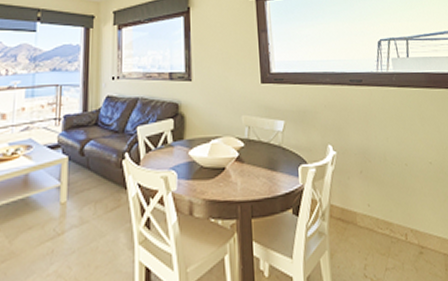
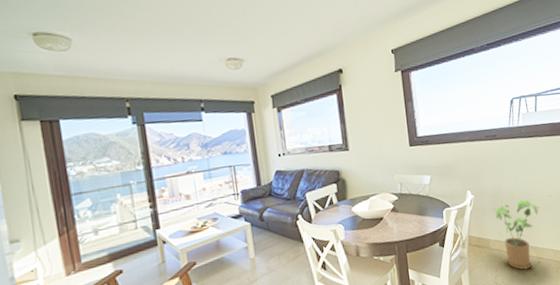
house plant: none [362,164,419,261] -> present [495,199,540,270]

